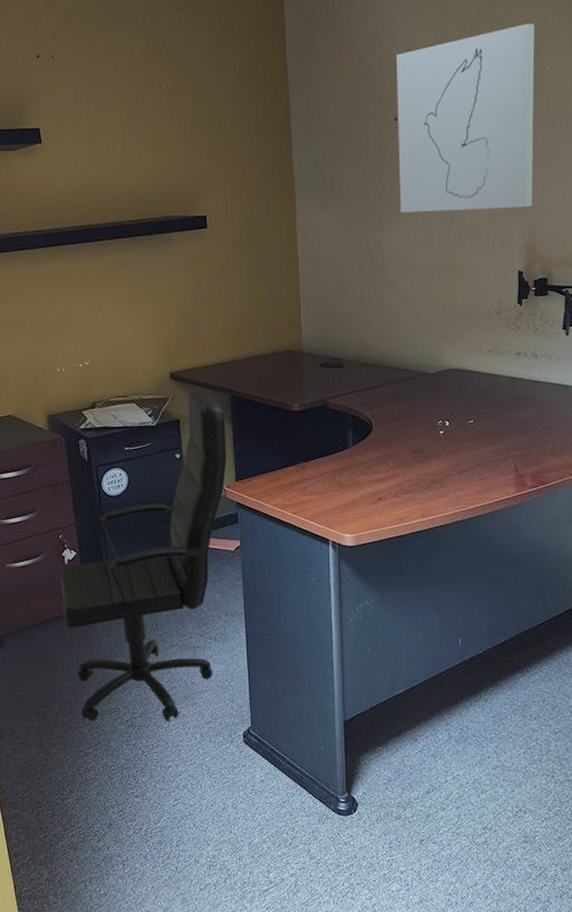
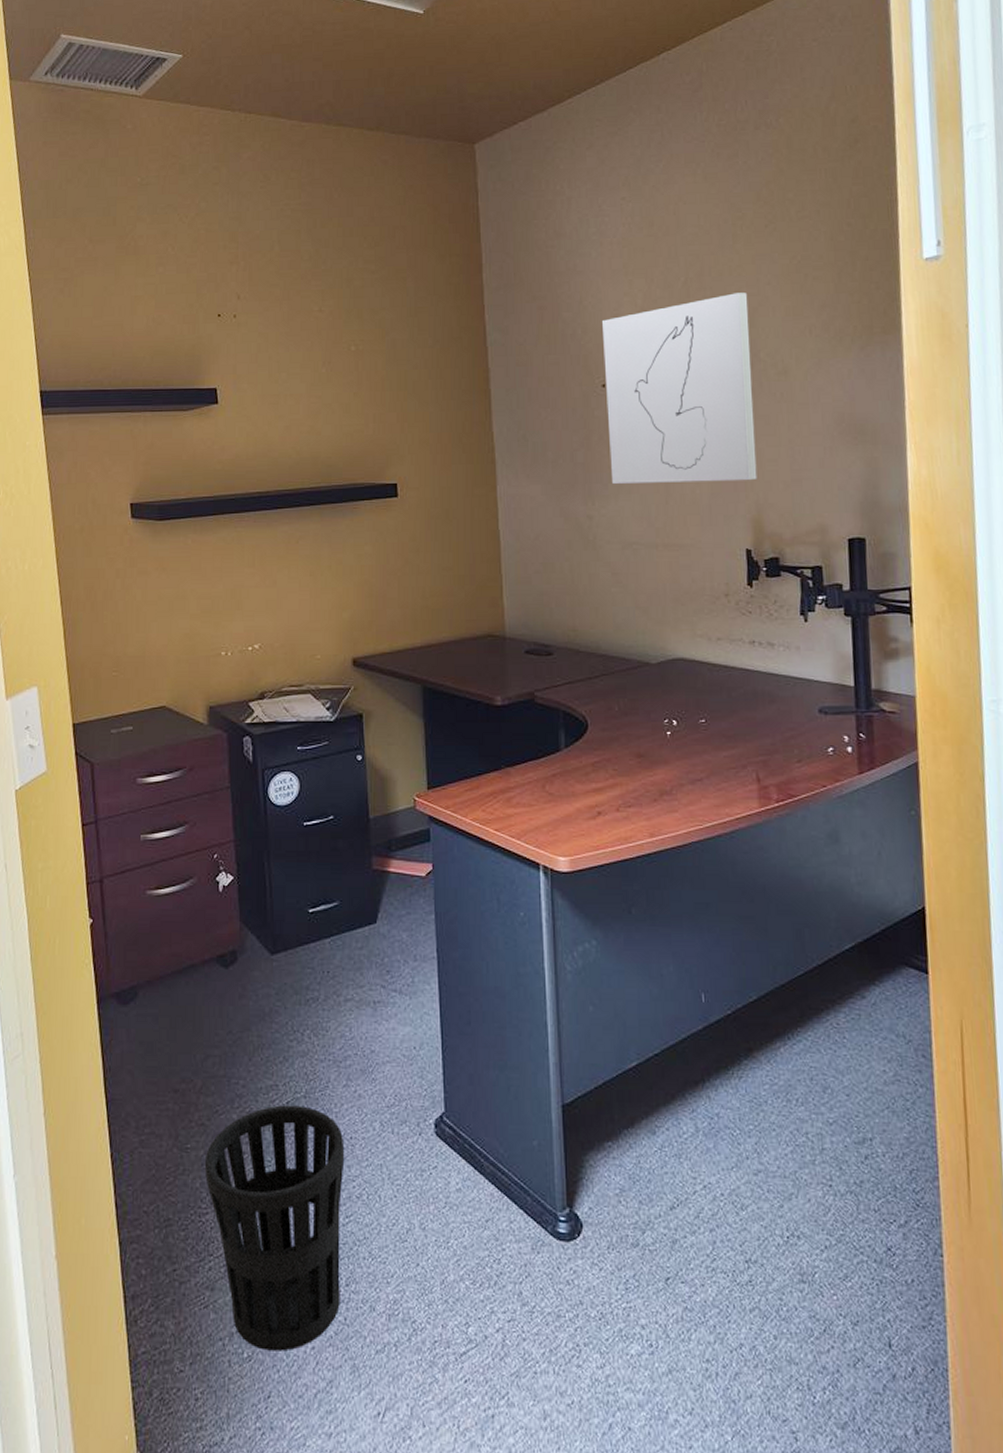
office chair: present [60,390,227,721] -> none [213,680,417,1103]
wastebasket: none [64,722,173,890] -> present [204,1105,345,1351]

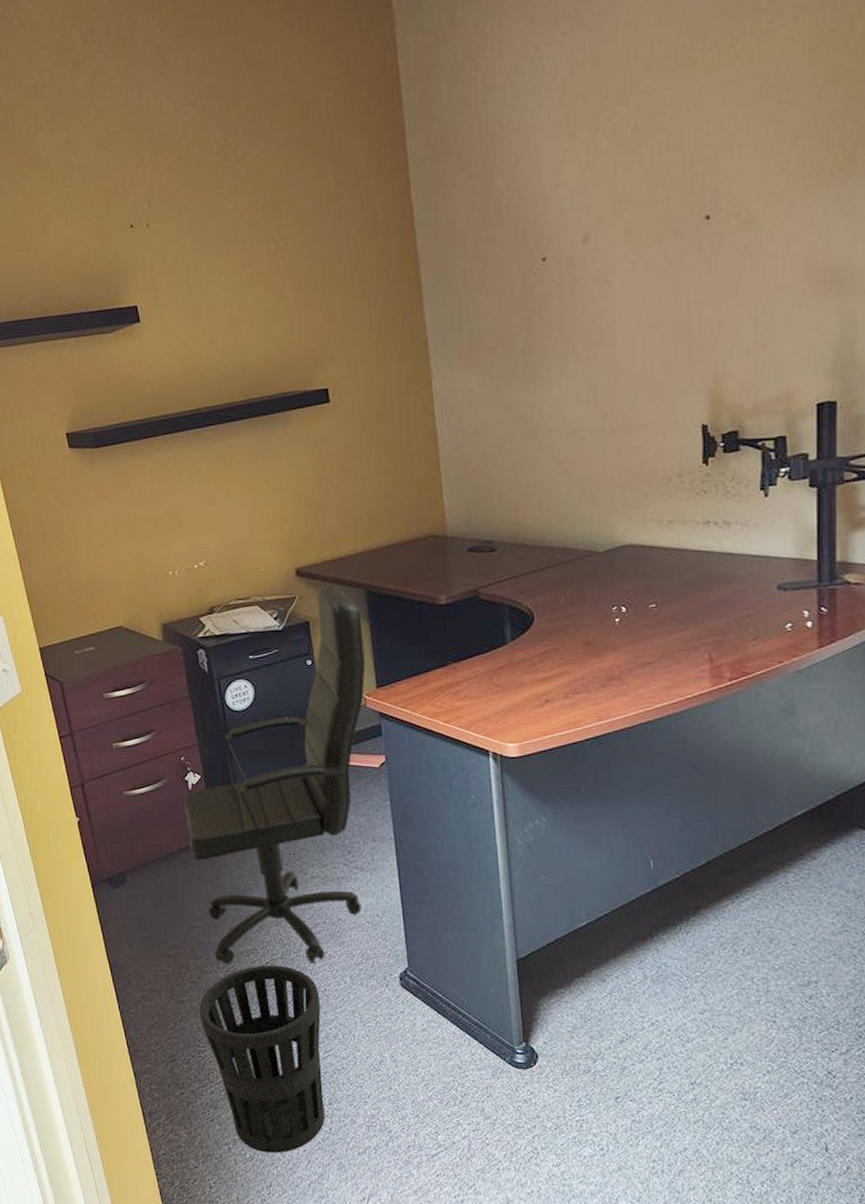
office chair: none [213,680,417,1103] -> present [184,587,366,964]
wall art: present [603,293,757,484] -> none [541,131,716,367]

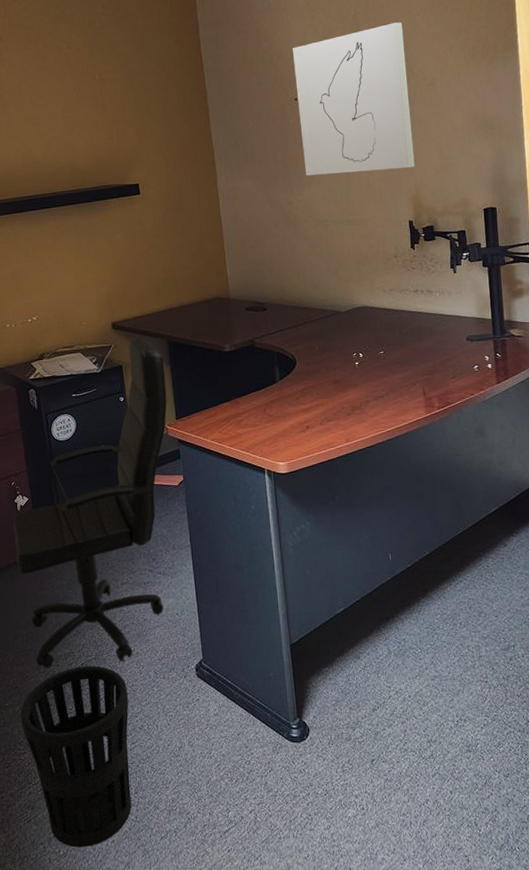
wall art: none [541,131,716,367] -> present [293,22,415,176]

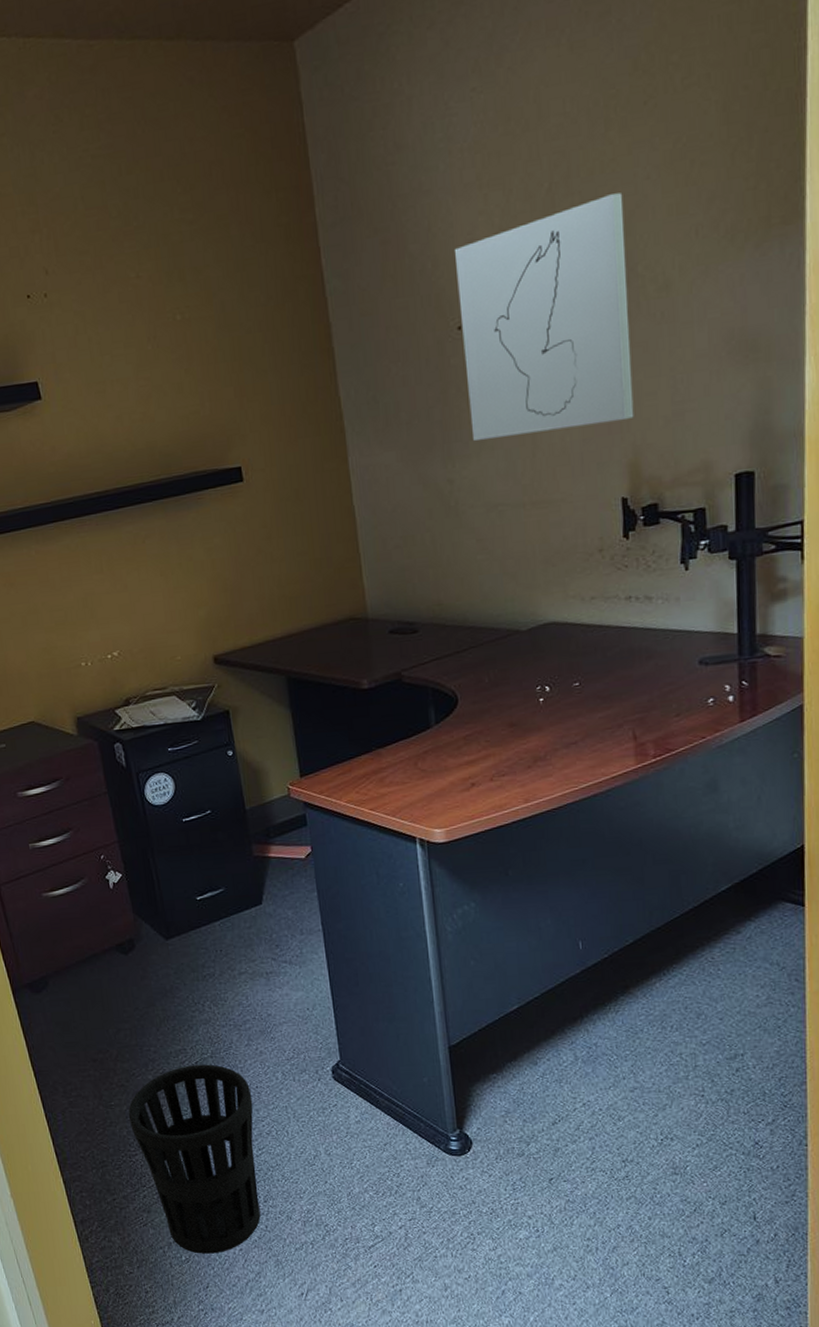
office chair: present [13,337,167,668] -> none [105,674,292,1066]

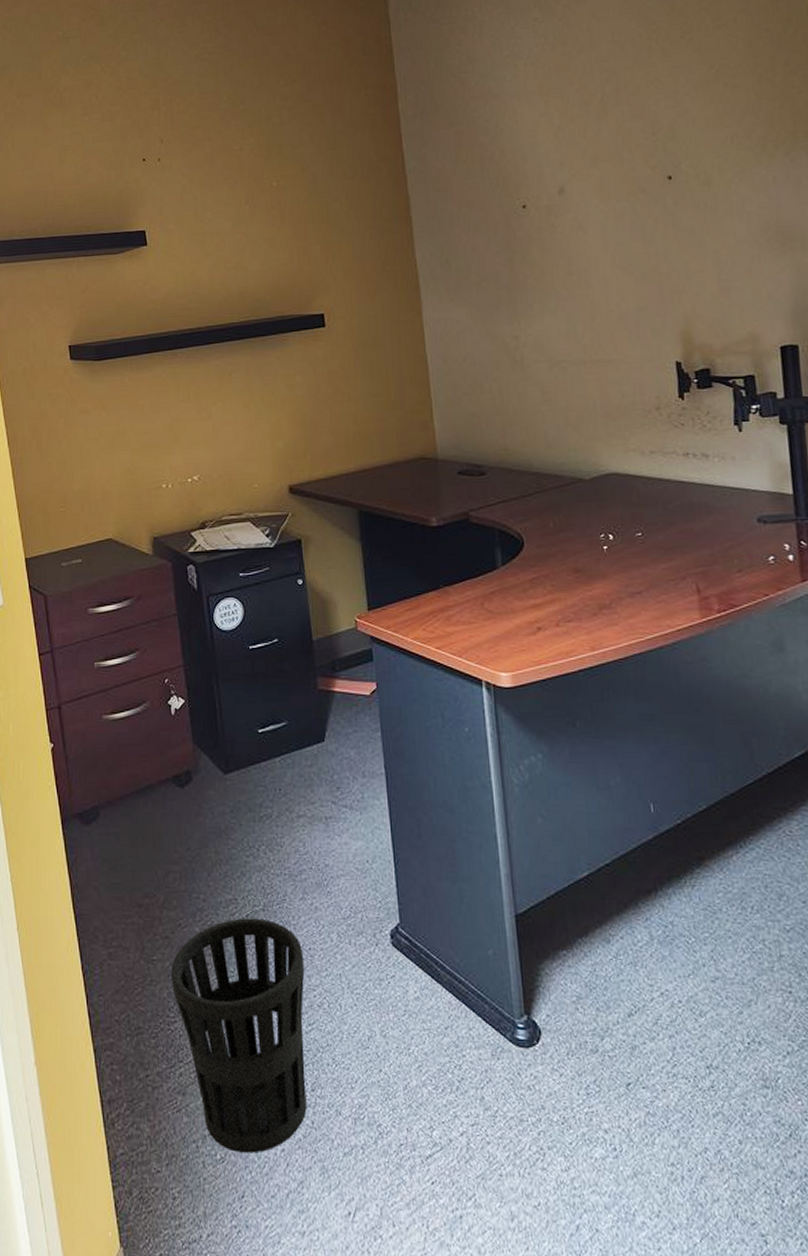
wall art: present [455,193,634,441] -> none [520,105,684,303]

